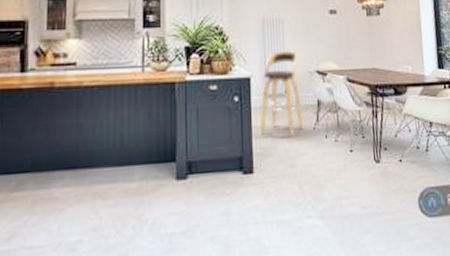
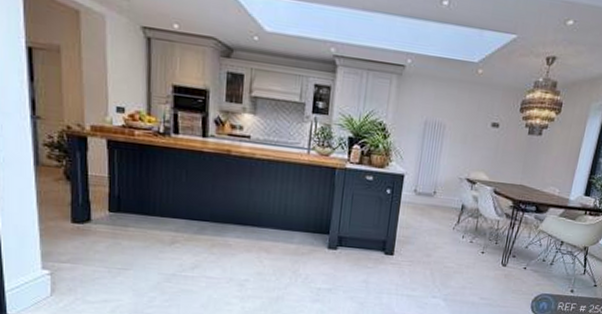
bar stool: present [260,49,304,138] -> none [405,155,452,233]

